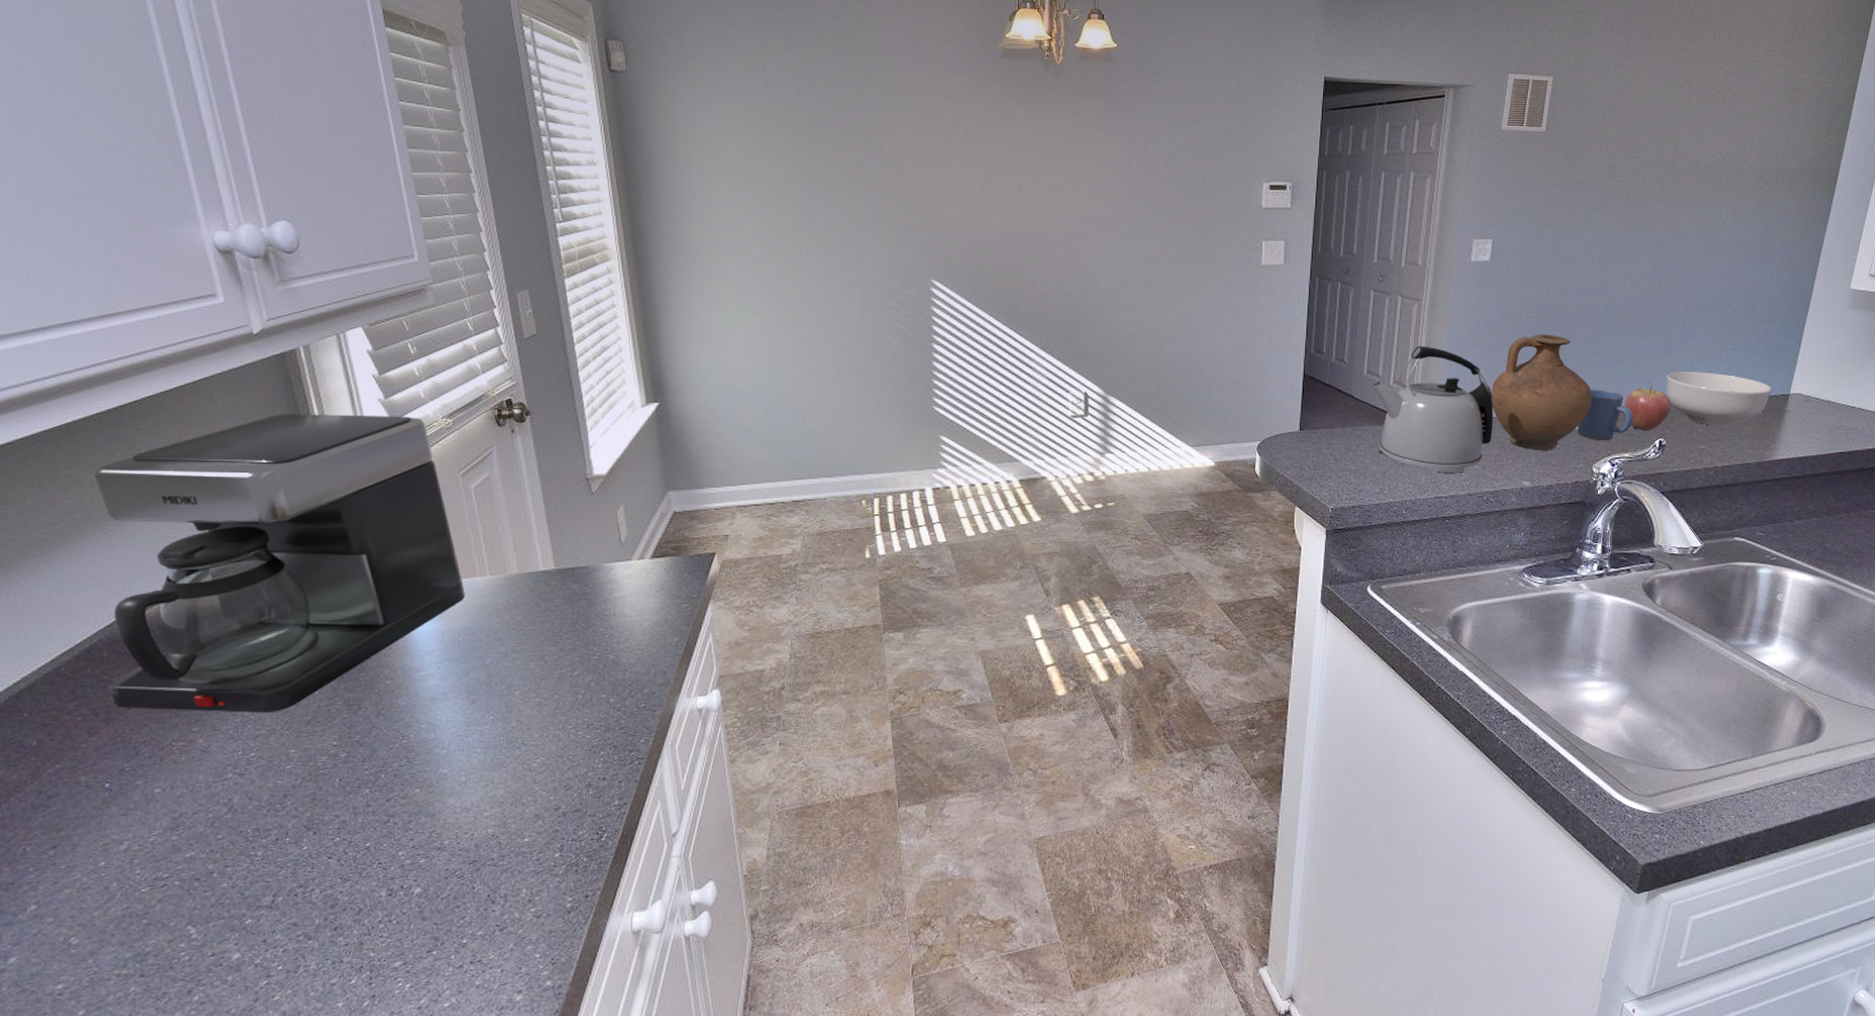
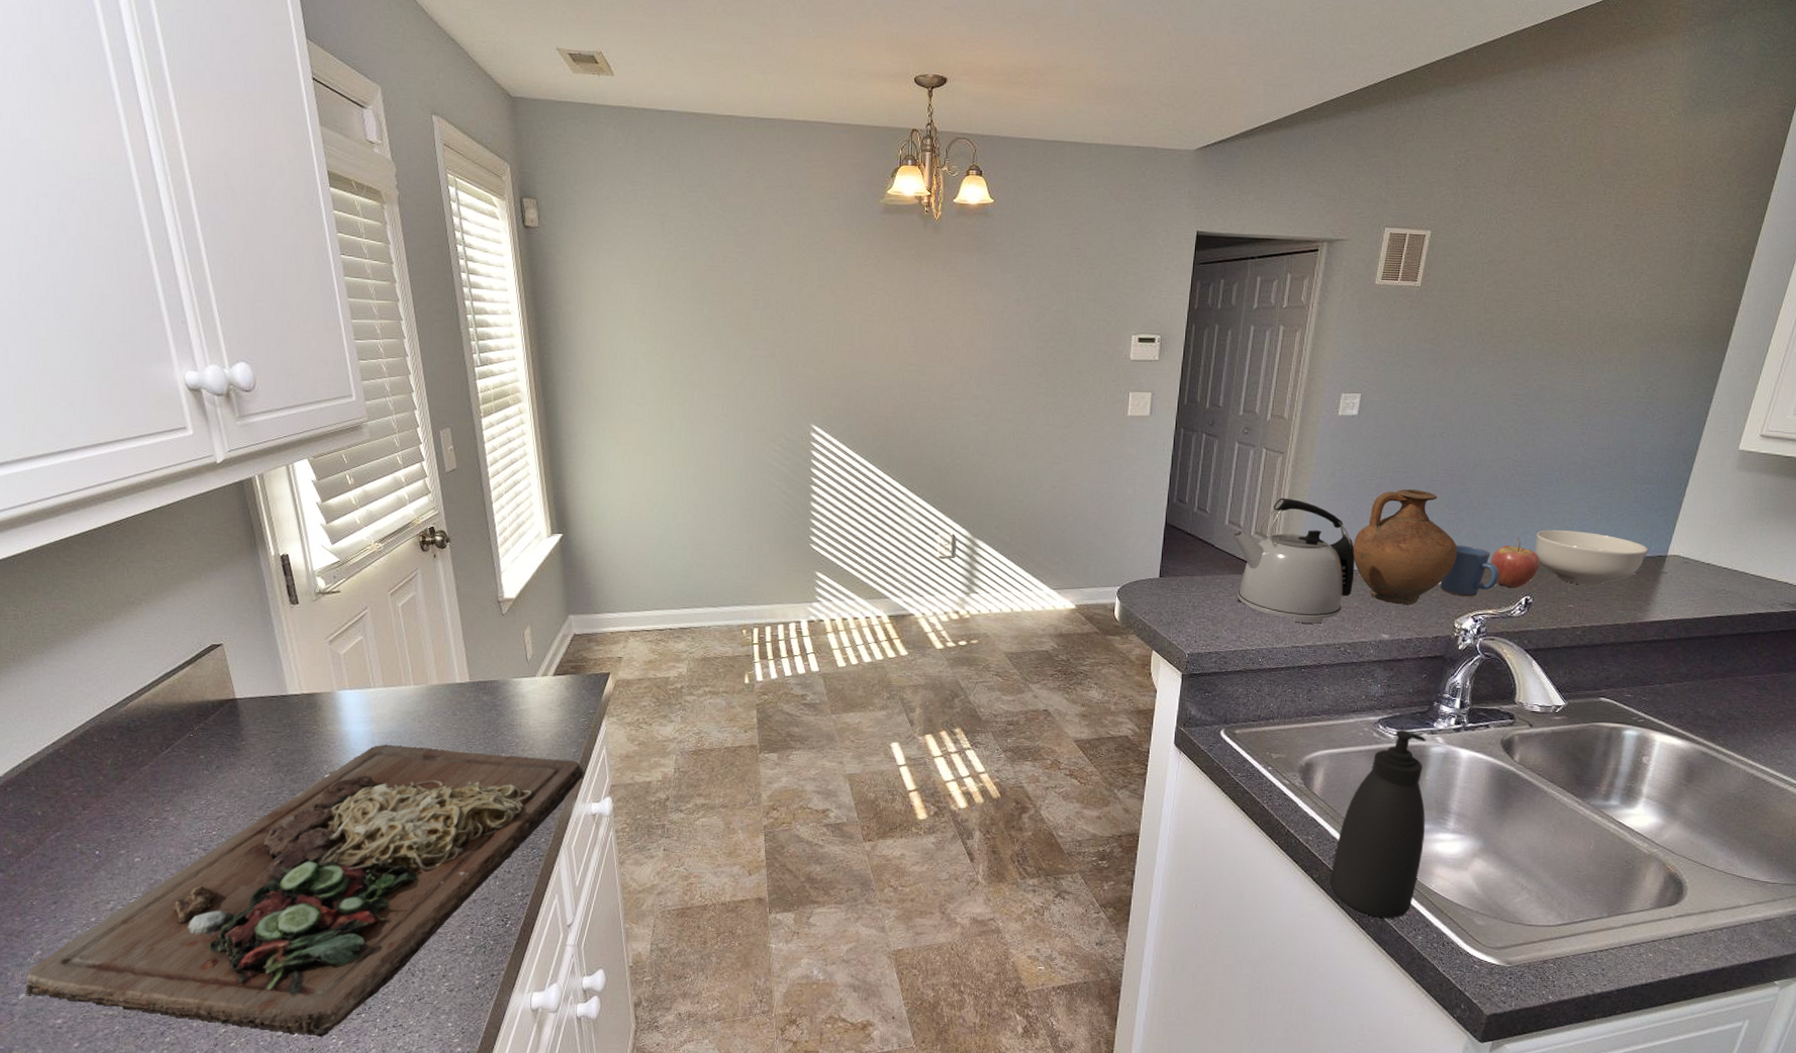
cutting board: none [15,643,688,981] -> present [24,744,584,1037]
coffee maker: present [94,414,465,714] -> none [87,535,392,798]
soap dispenser: none [1482,578,1573,772] -> present [1329,730,1427,918]

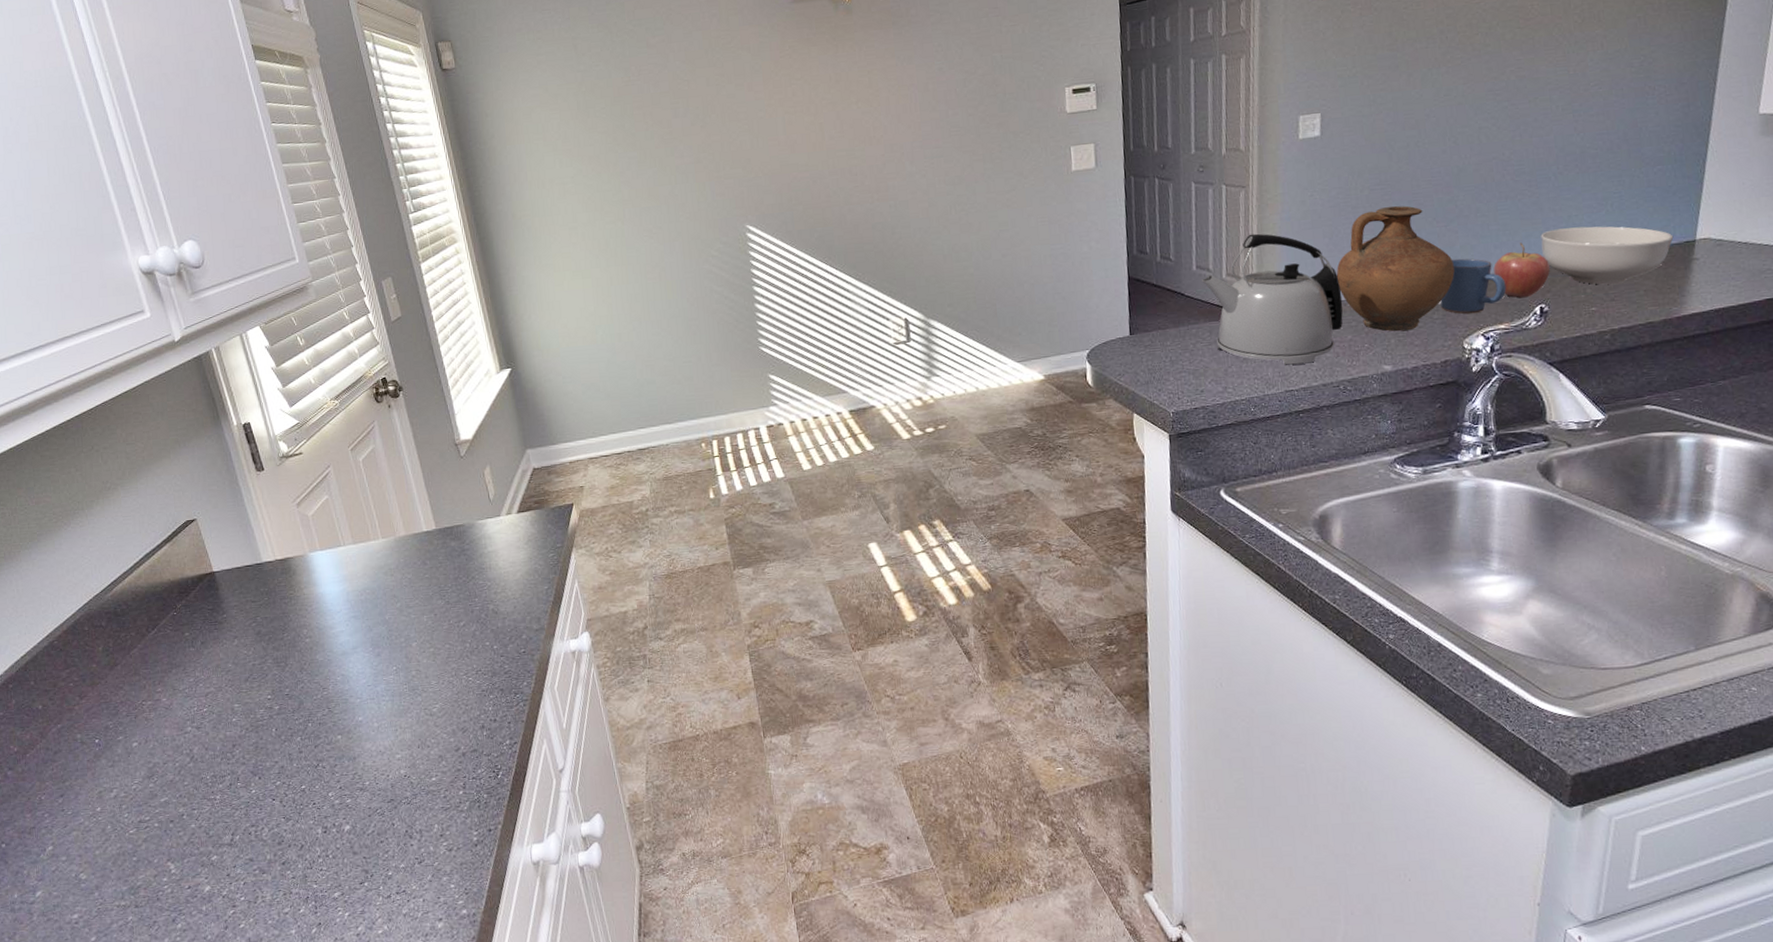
cutting board: present [24,744,584,1037] -> none [40,597,559,910]
soap dispenser: present [1329,730,1427,918] -> none [1365,467,1468,677]

